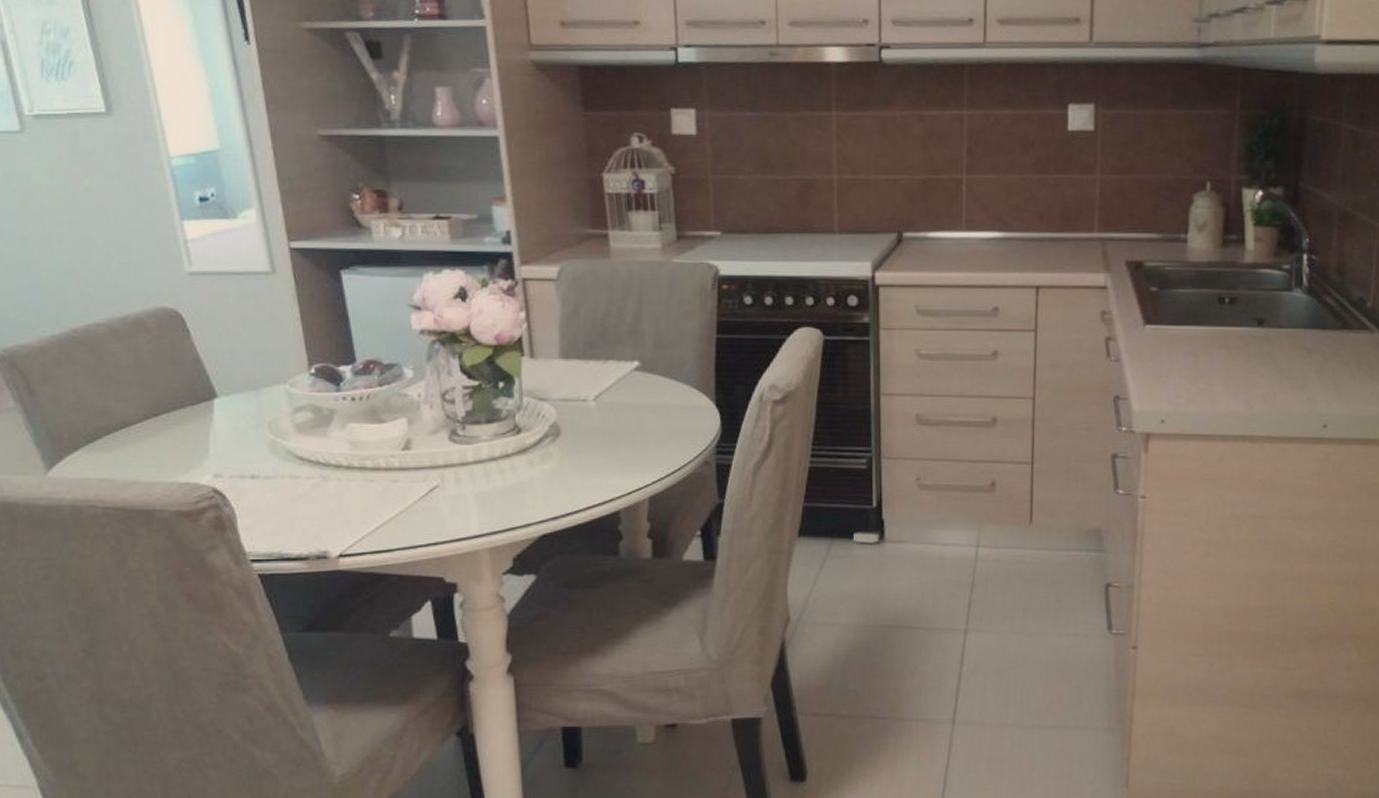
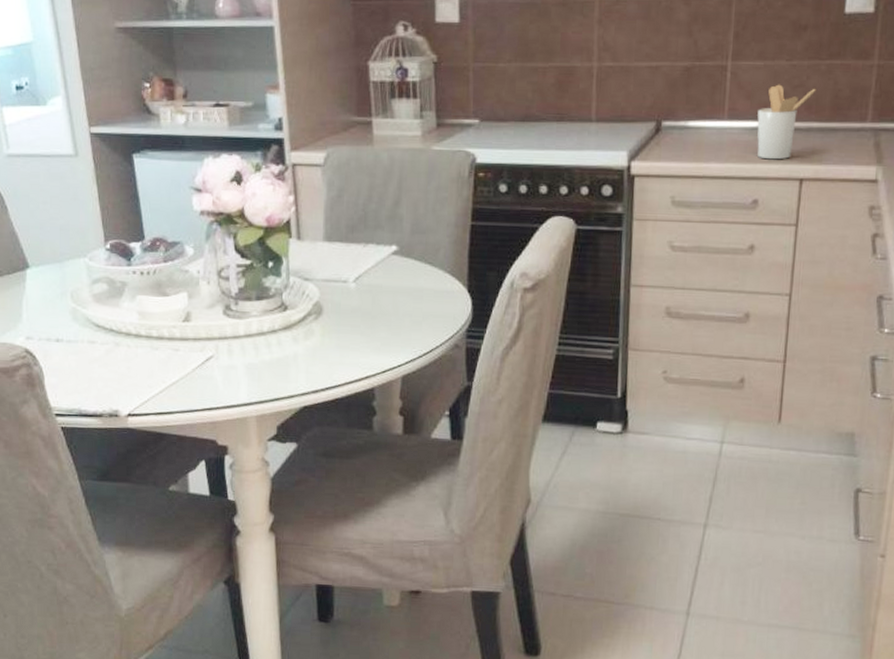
utensil holder: none [993,196,1046,269] -> present [757,84,816,160]

